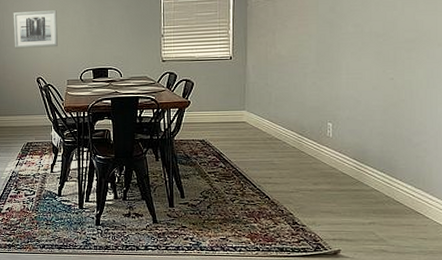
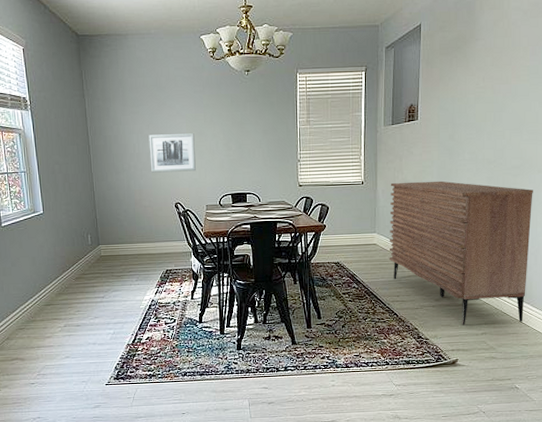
sideboard: none [260,55,432,213] -> present [389,180,533,325]

